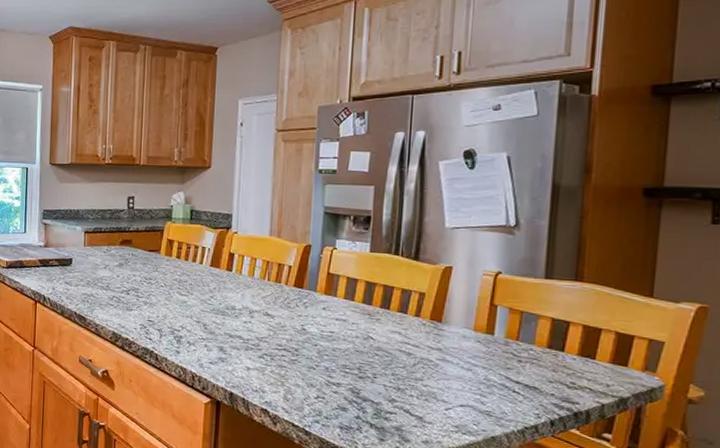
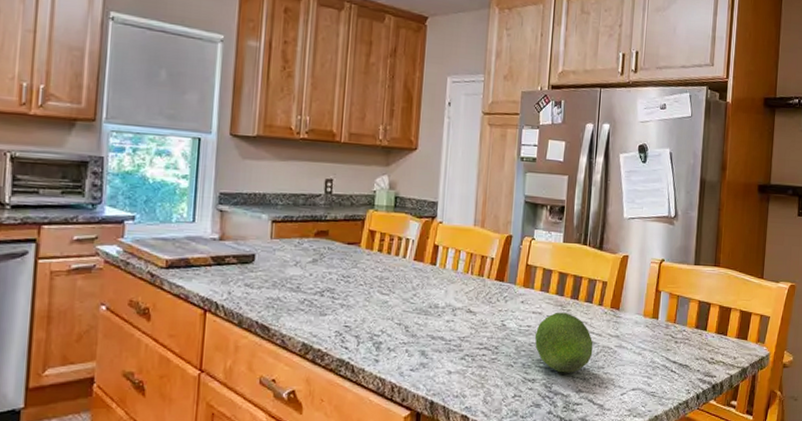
fruit: none [338,320,409,382] -> present [534,312,593,373]

